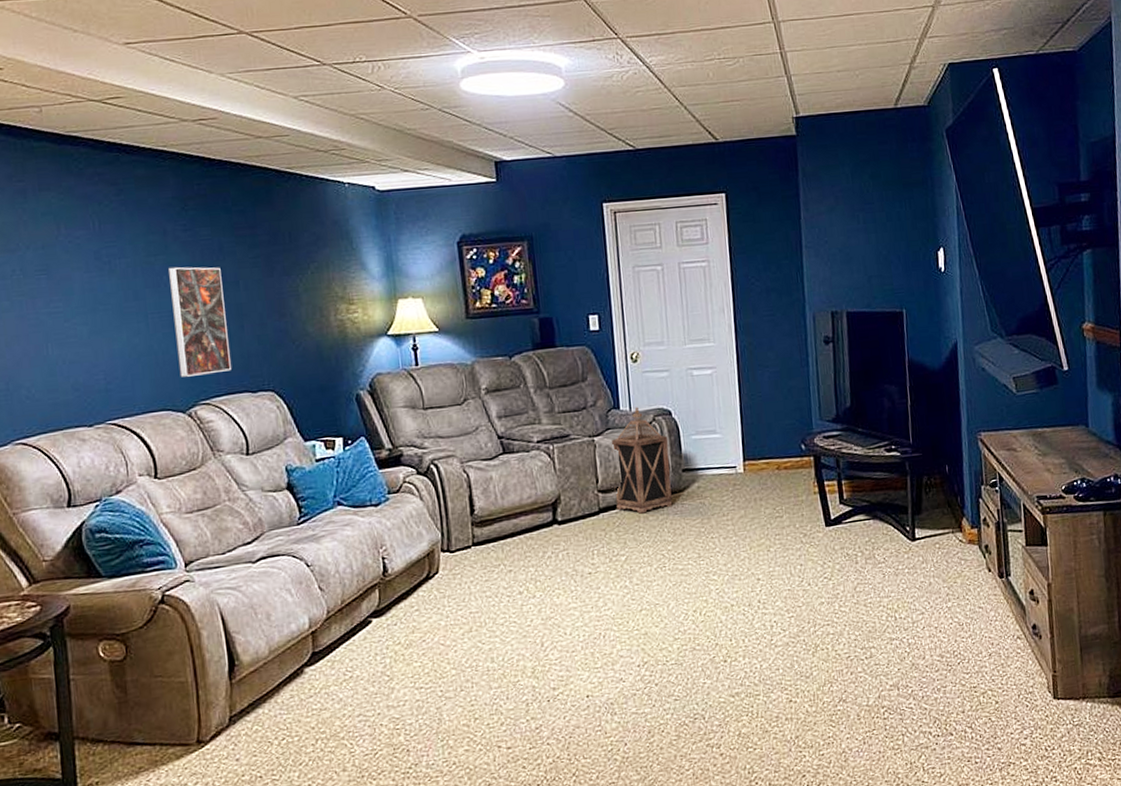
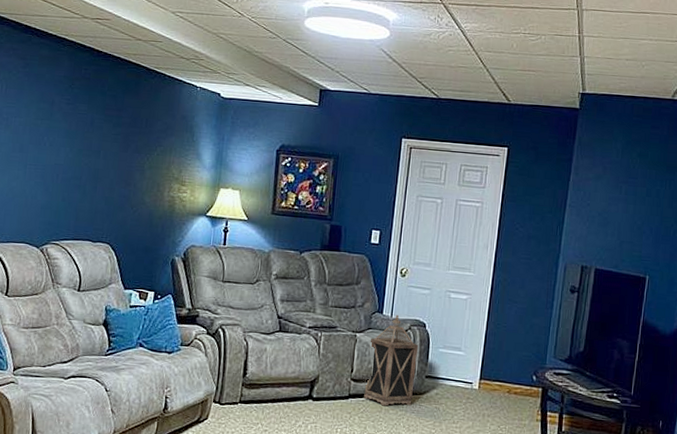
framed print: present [169,267,231,377] -> none [41,131,89,221]

